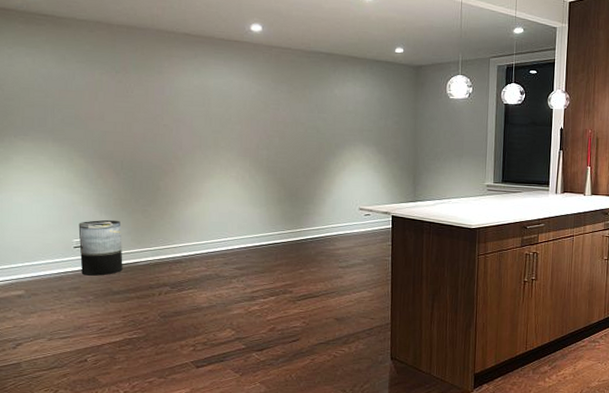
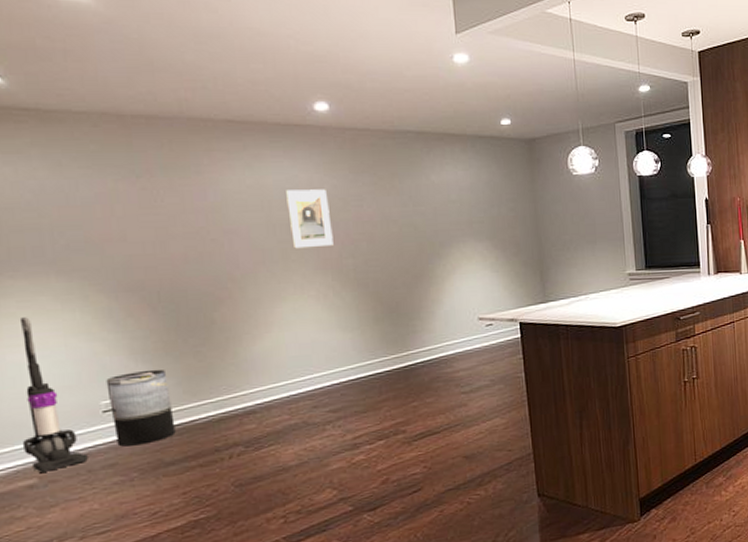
vacuum cleaner: none [17,170,60,287] -> present [19,317,88,472]
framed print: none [222,92,254,139] -> present [286,189,334,249]

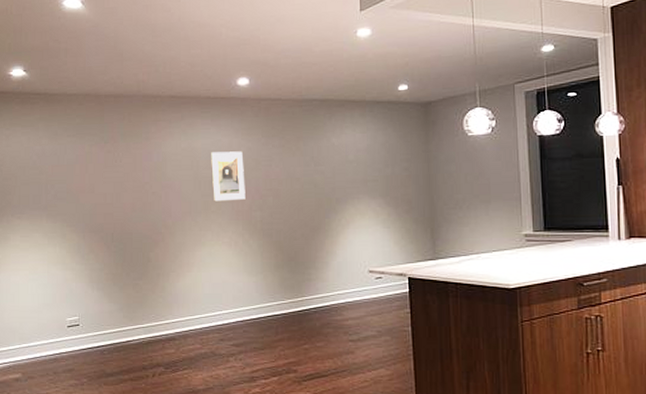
vacuum cleaner: present [19,317,88,472] -> none [14,249,55,369]
trash can: present [106,369,176,447] -> none [72,296,116,357]

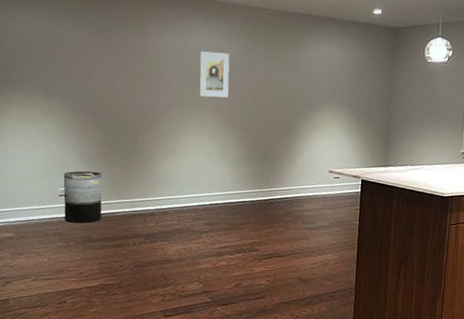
trash can: none [72,296,116,357] -> present [63,171,102,224]

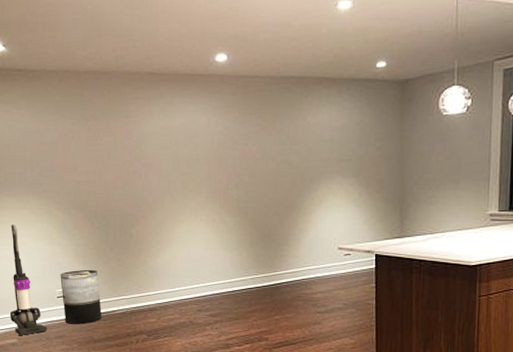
vacuum cleaner: none [9,122,46,230] -> present [9,225,47,335]
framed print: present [199,51,230,98] -> none [189,130,223,180]

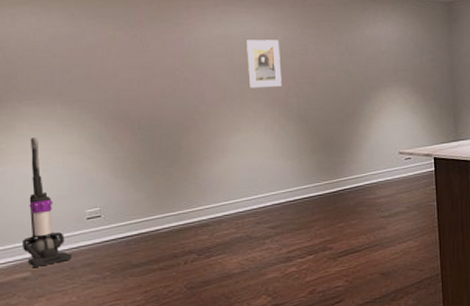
trash can: present [60,269,102,324] -> none [92,184,143,249]
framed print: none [189,130,223,180] -> present [247,40,282,88]

